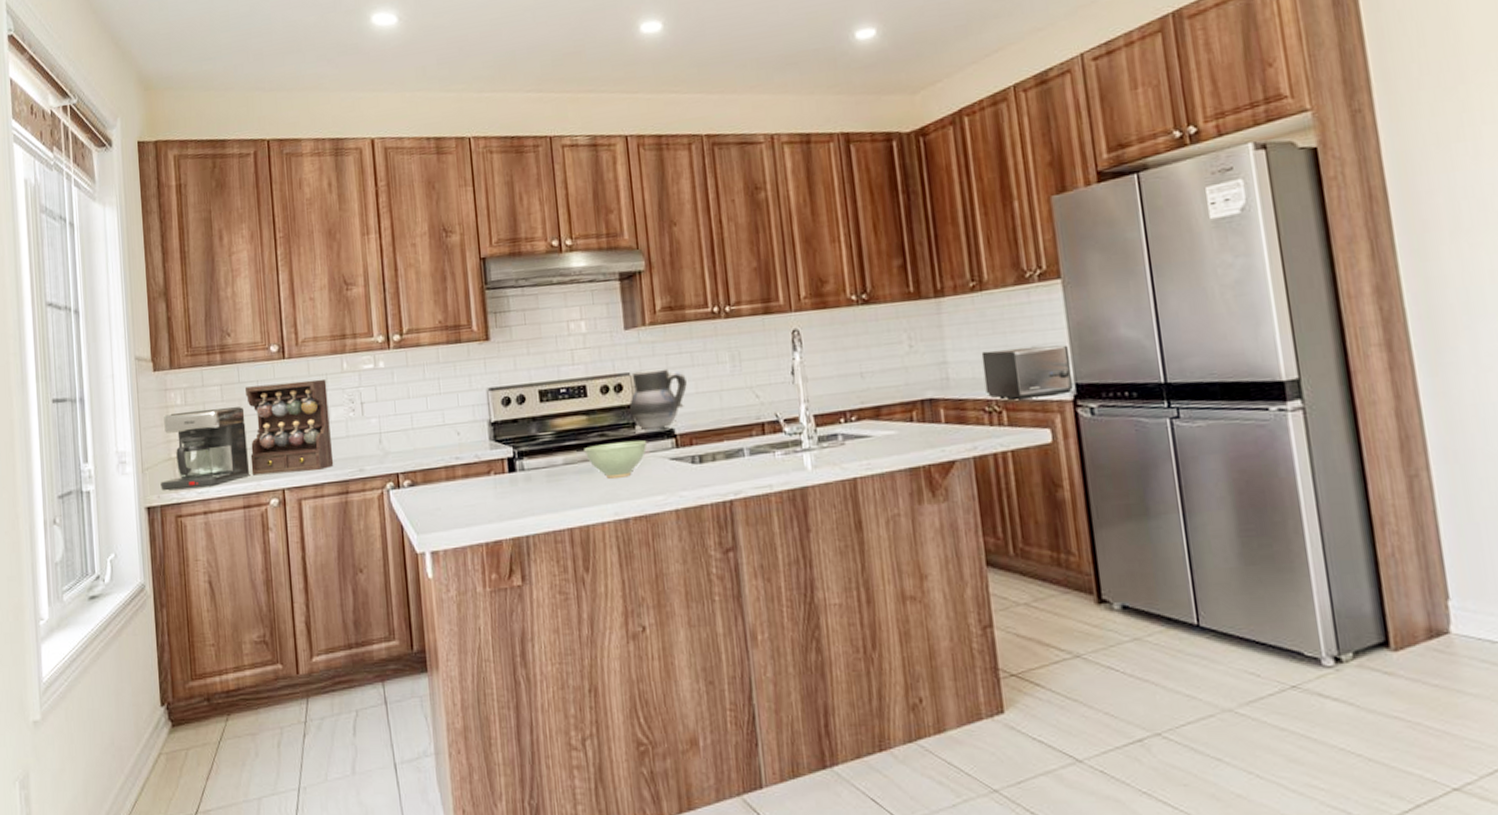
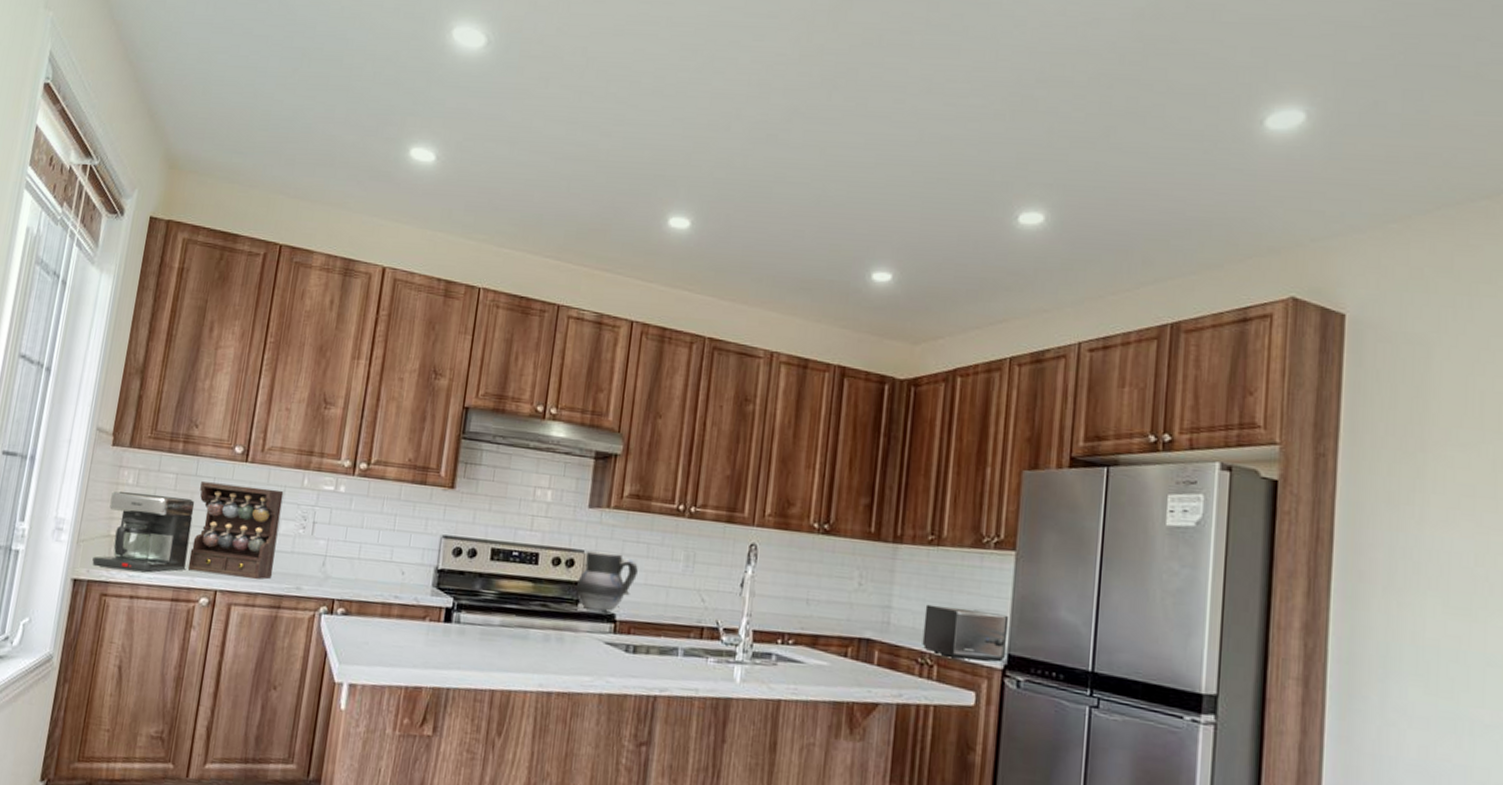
bowl: present [584,440,647,479] -> none [523,613,587,652]

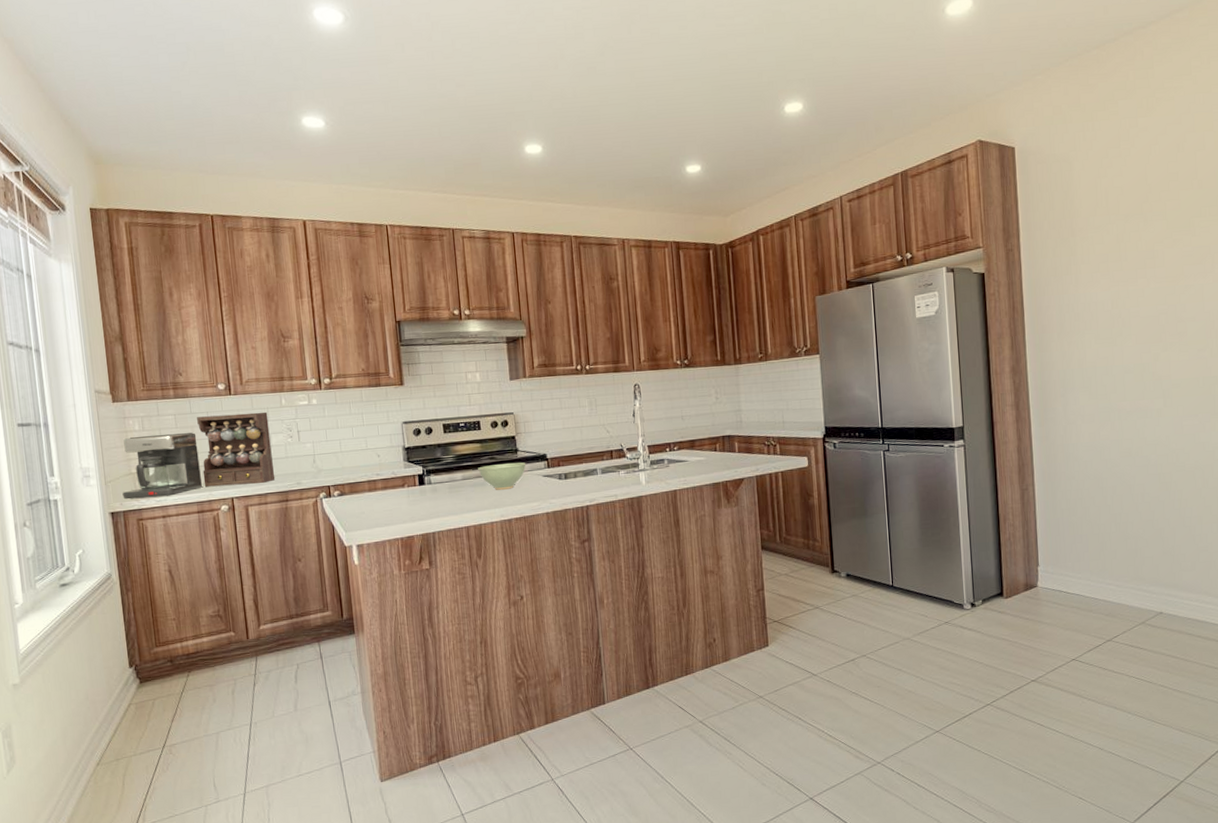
bowl: none [523,613,587,652] -> present [478,462,526,490]
ceramic jug: present [576,550,638,612] -> none [513,410,556,455]
toaster: present [922,604,1009,663] -> none [764,400,823,437]

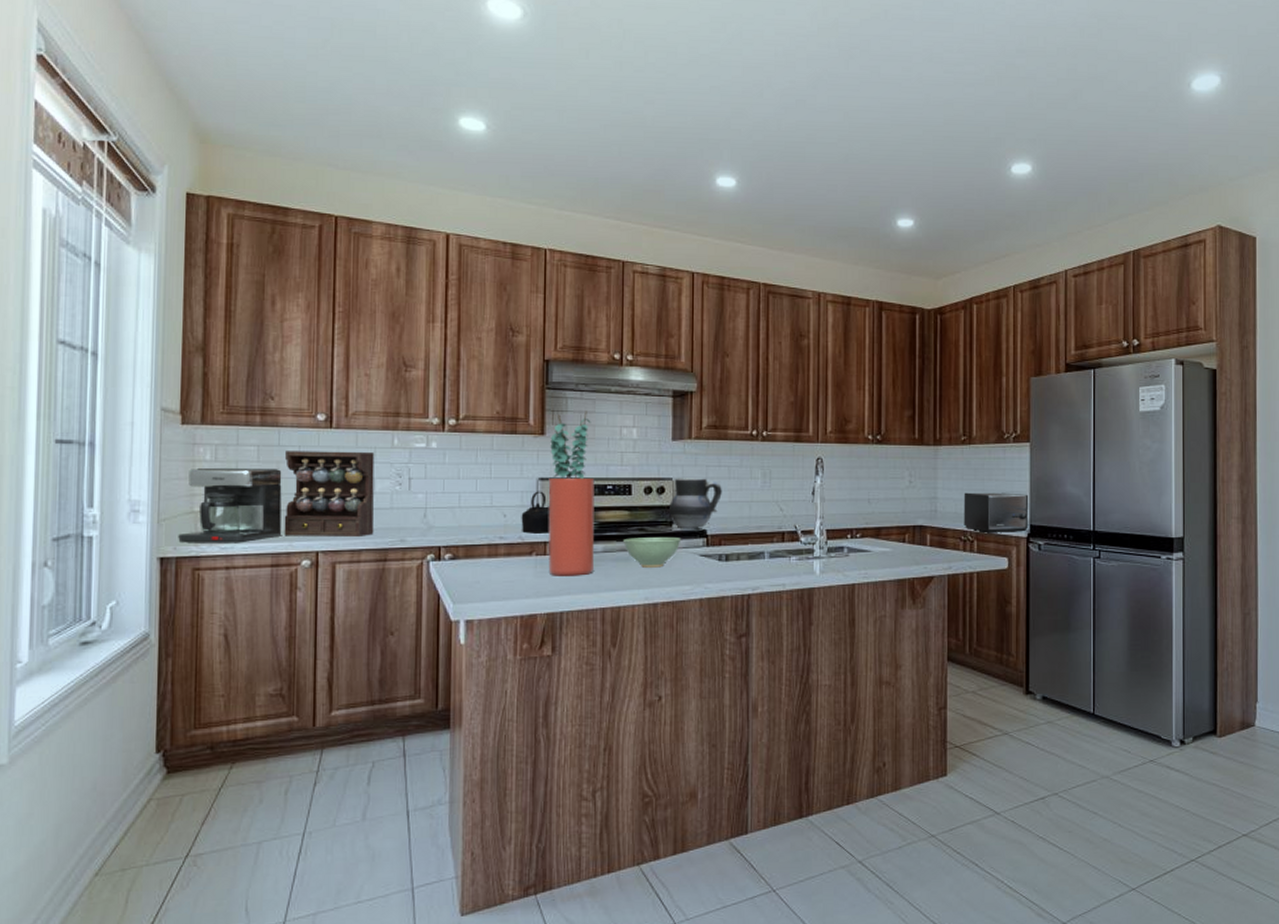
kettle: none [392,433,417,469] -> present [521,491,551,534]
vase: none [408,361,456,503] -> present [548,411,595,576]
ceramic jug: none [513,410,556,455] -> present [669,478,722,529]
toaster: none [764,400,823,437] -> present [963,492,1029,533]

